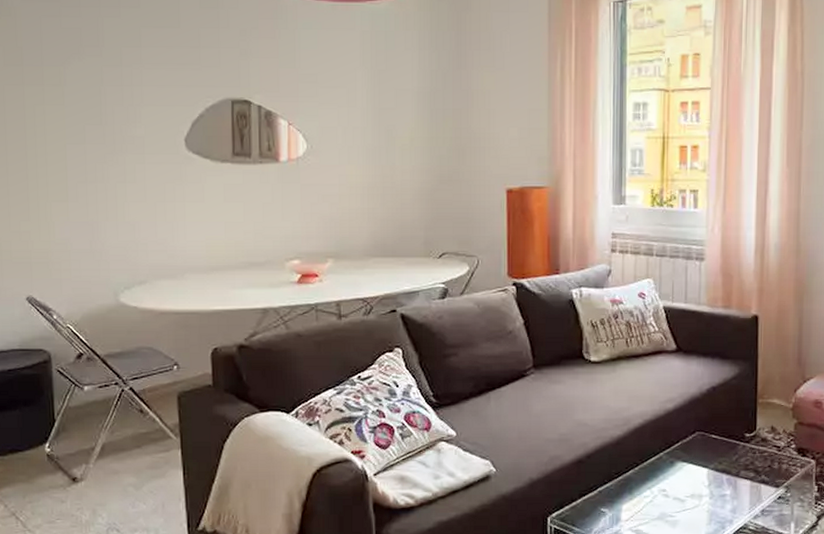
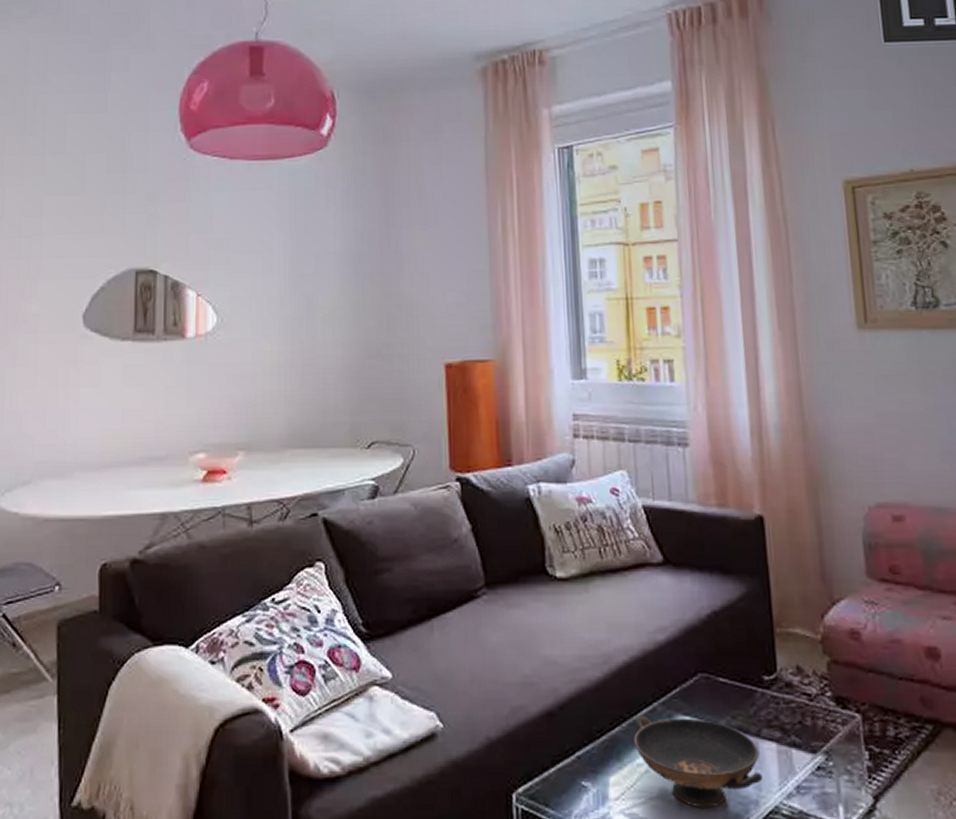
decorative bowl: none [643,462,737,526] -> present [633,715,763,808]

